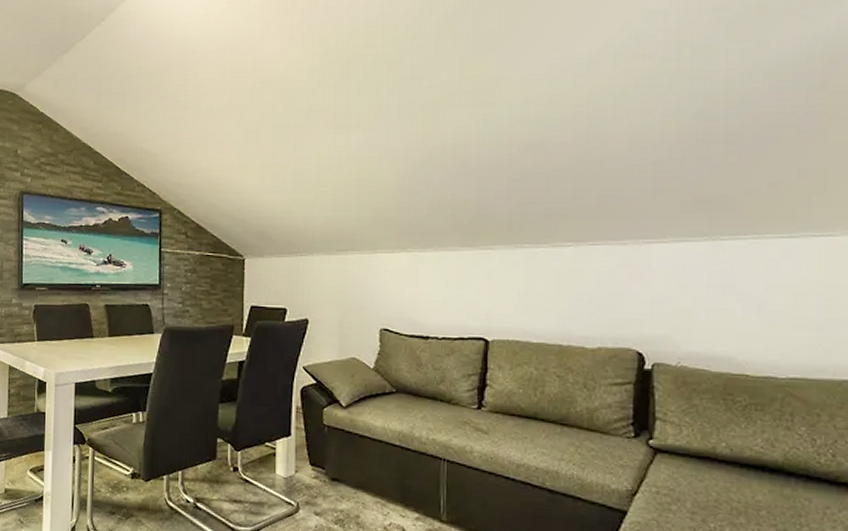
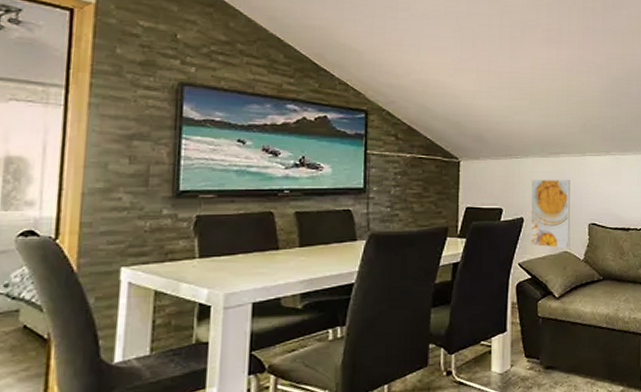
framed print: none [315,279,360,355] -> present [530,180,571,249]

